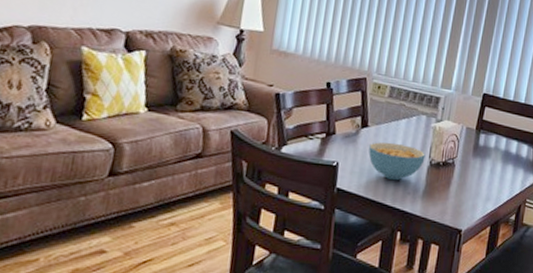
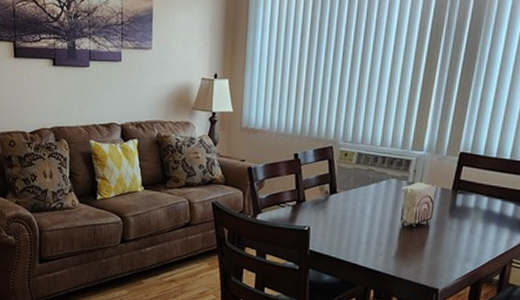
cereal bowl: present [368,142,425,181] -> none [338,206,397,243]

